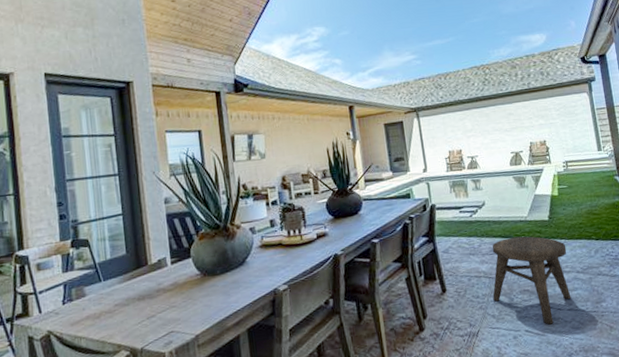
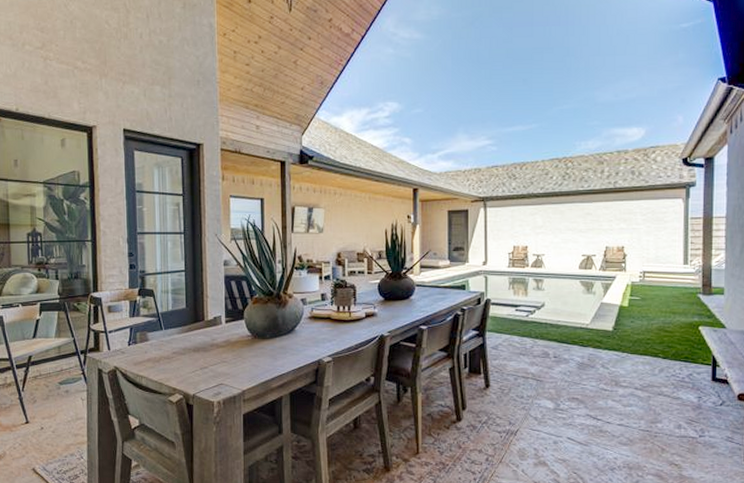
stool: present [492,236,571,325] -> none [538,343,628,436]

